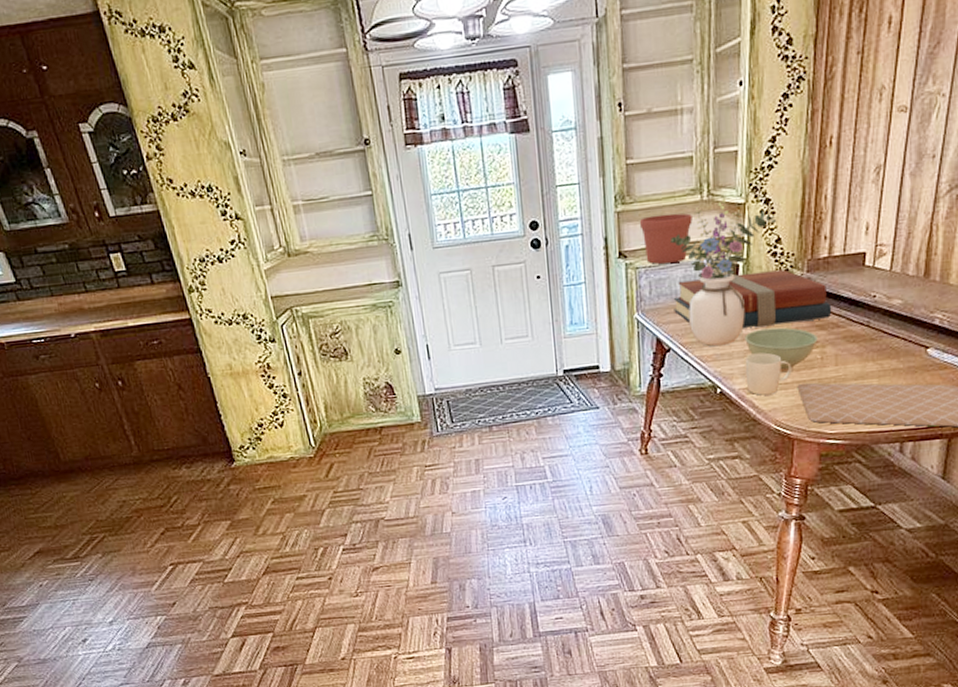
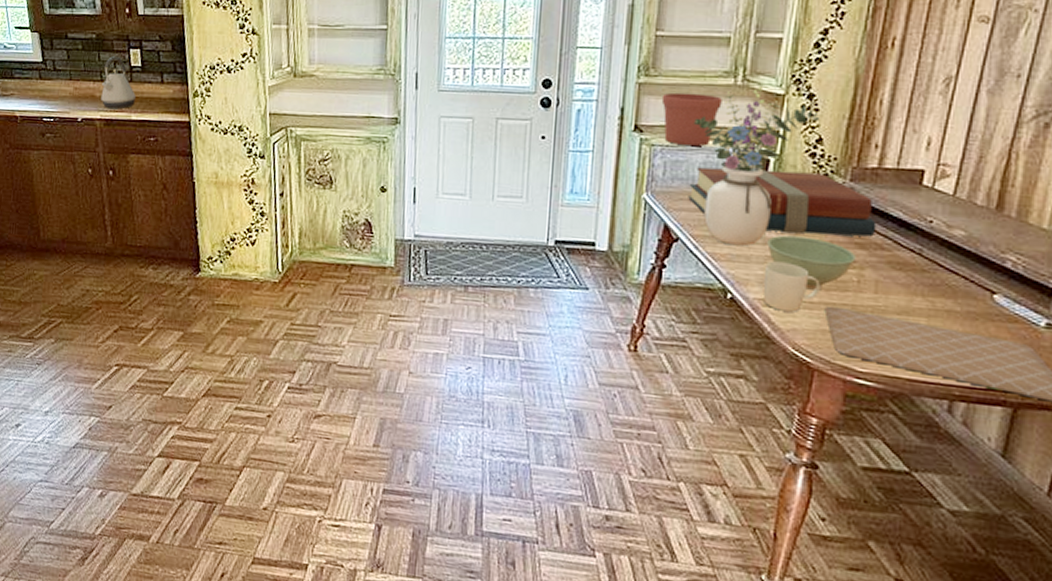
kettle: none [86,264,129,320] -> present [101,56,136,110]

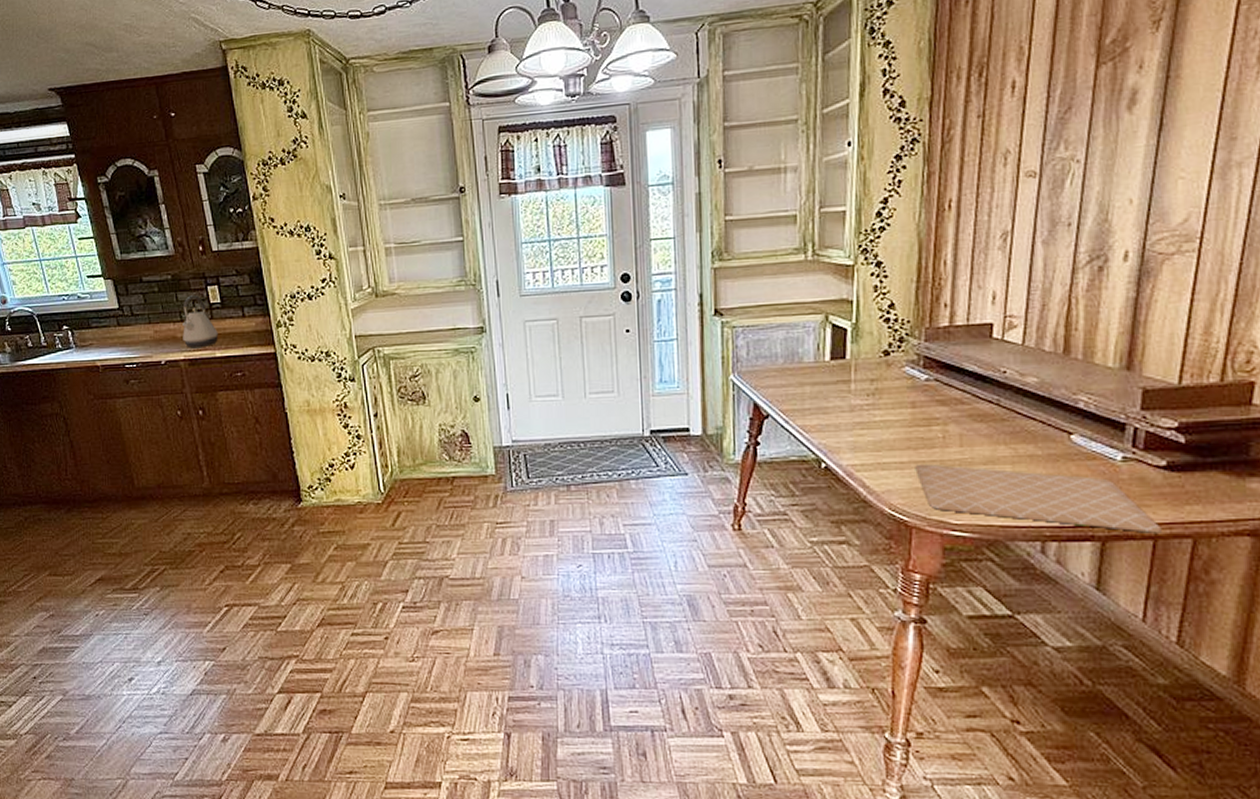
flower pot: present [661,92,722,147] -> none [737,272,796,325]
books: present [688,167,877,237] -> none [773,337,955,397]
bouquet: present [694,85,820,247] -> none [771,258,890,416]
mug: present [762,261,820,312] -> none [853,426,909,474]
bowl: present [767,235,856,290] -> none [853,399,939,451]

